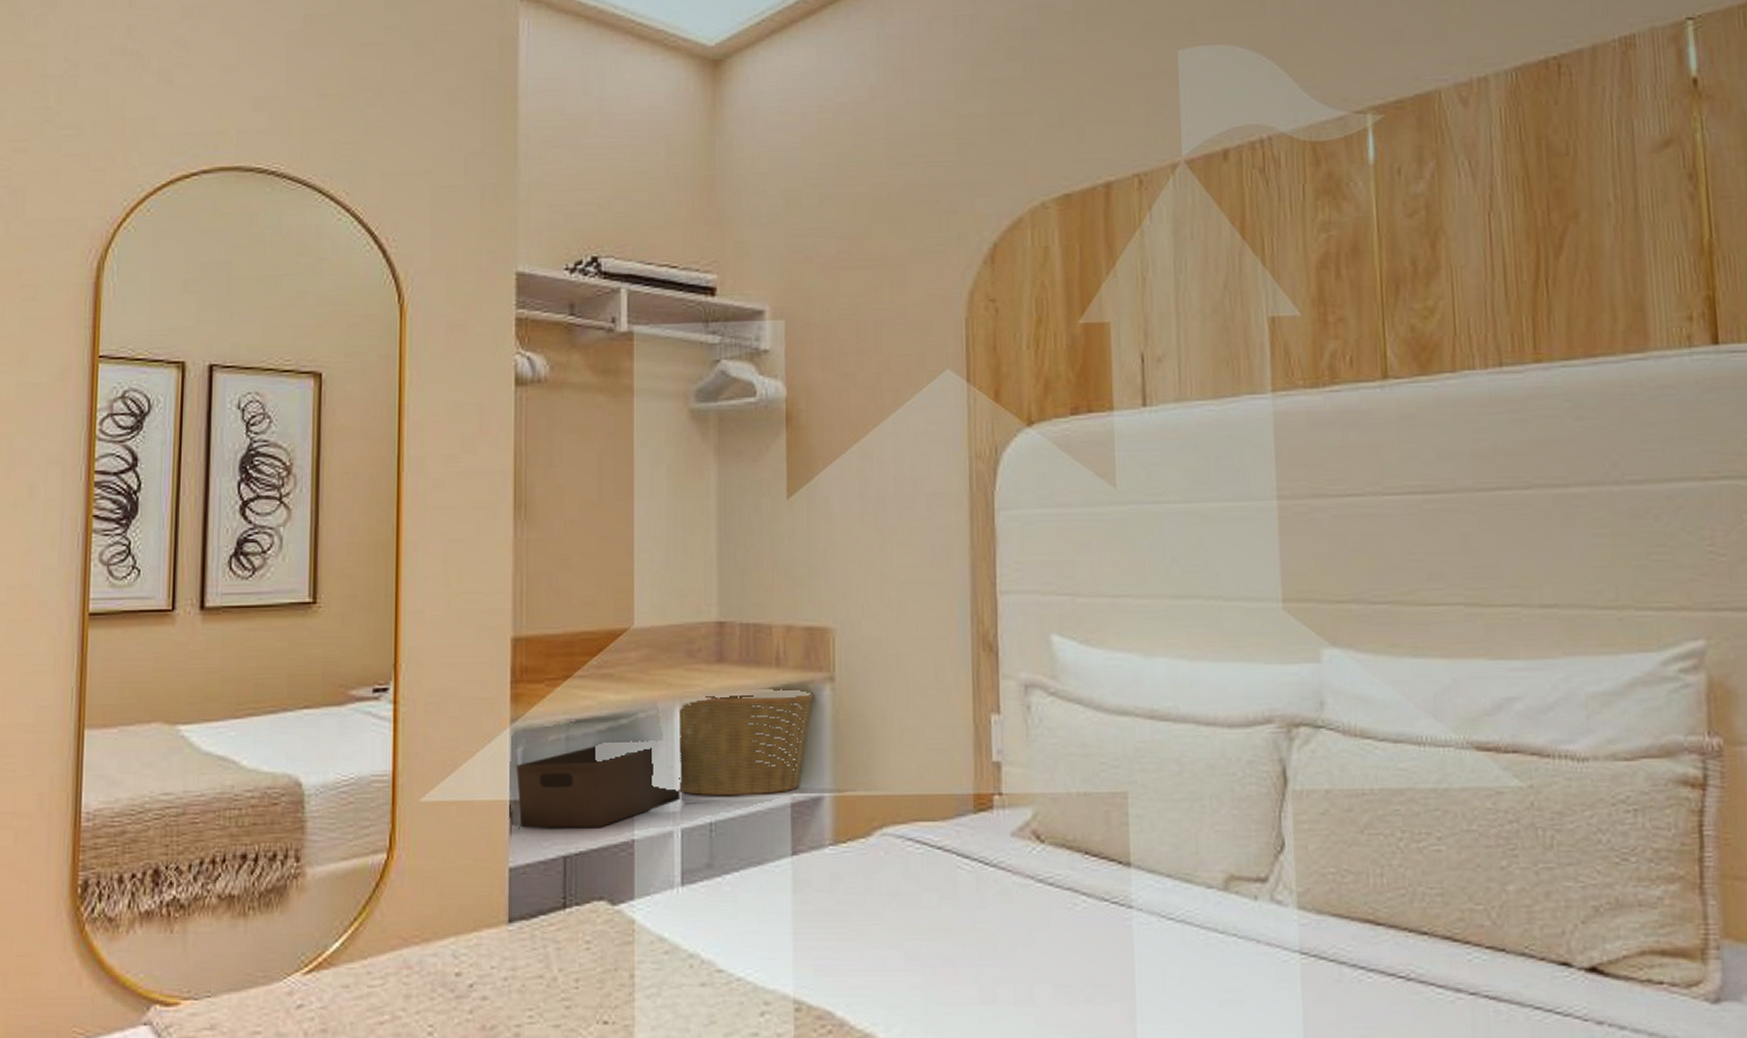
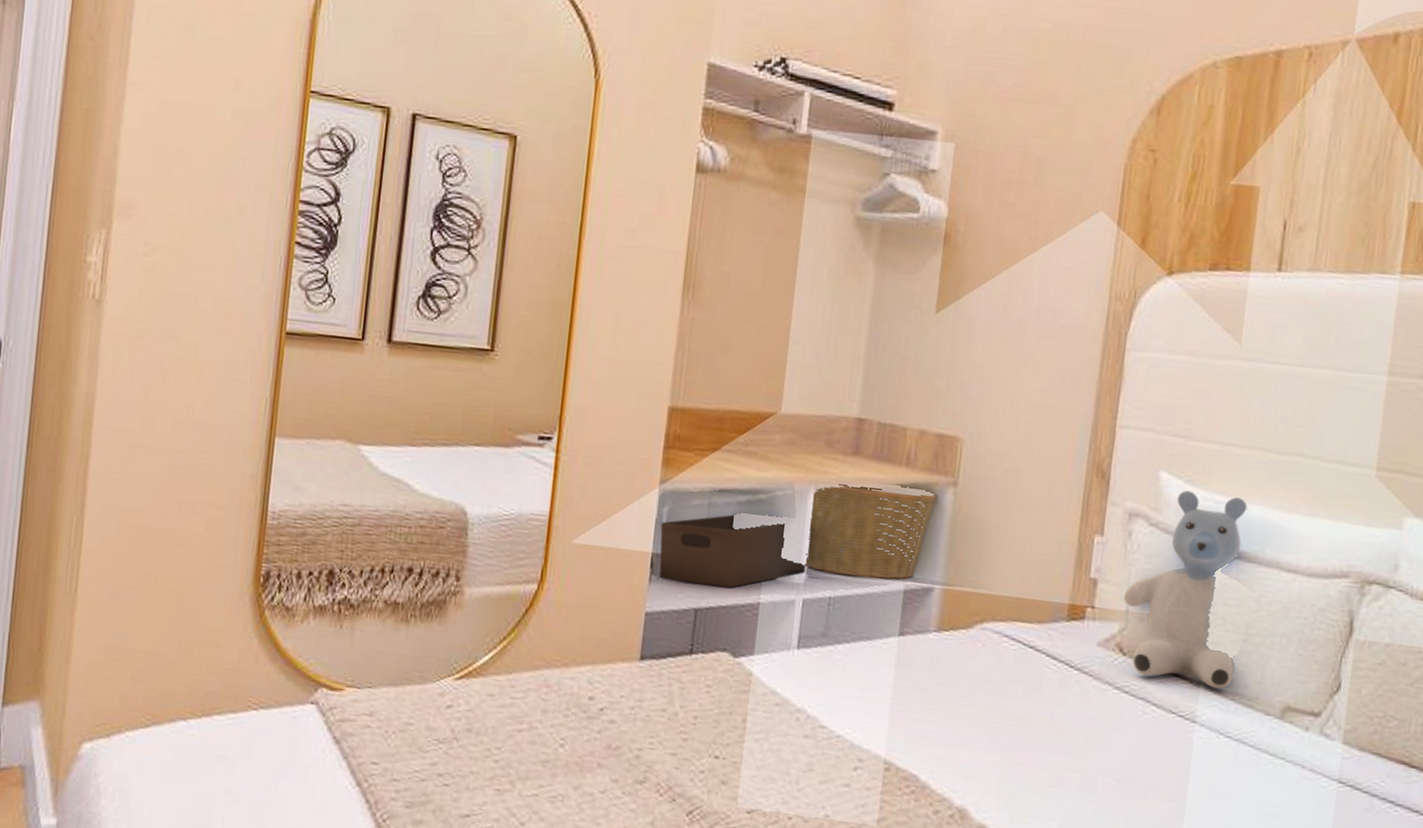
stuffed bear: none [1031,651,1166,866] -> present [1123,490,1247,689]

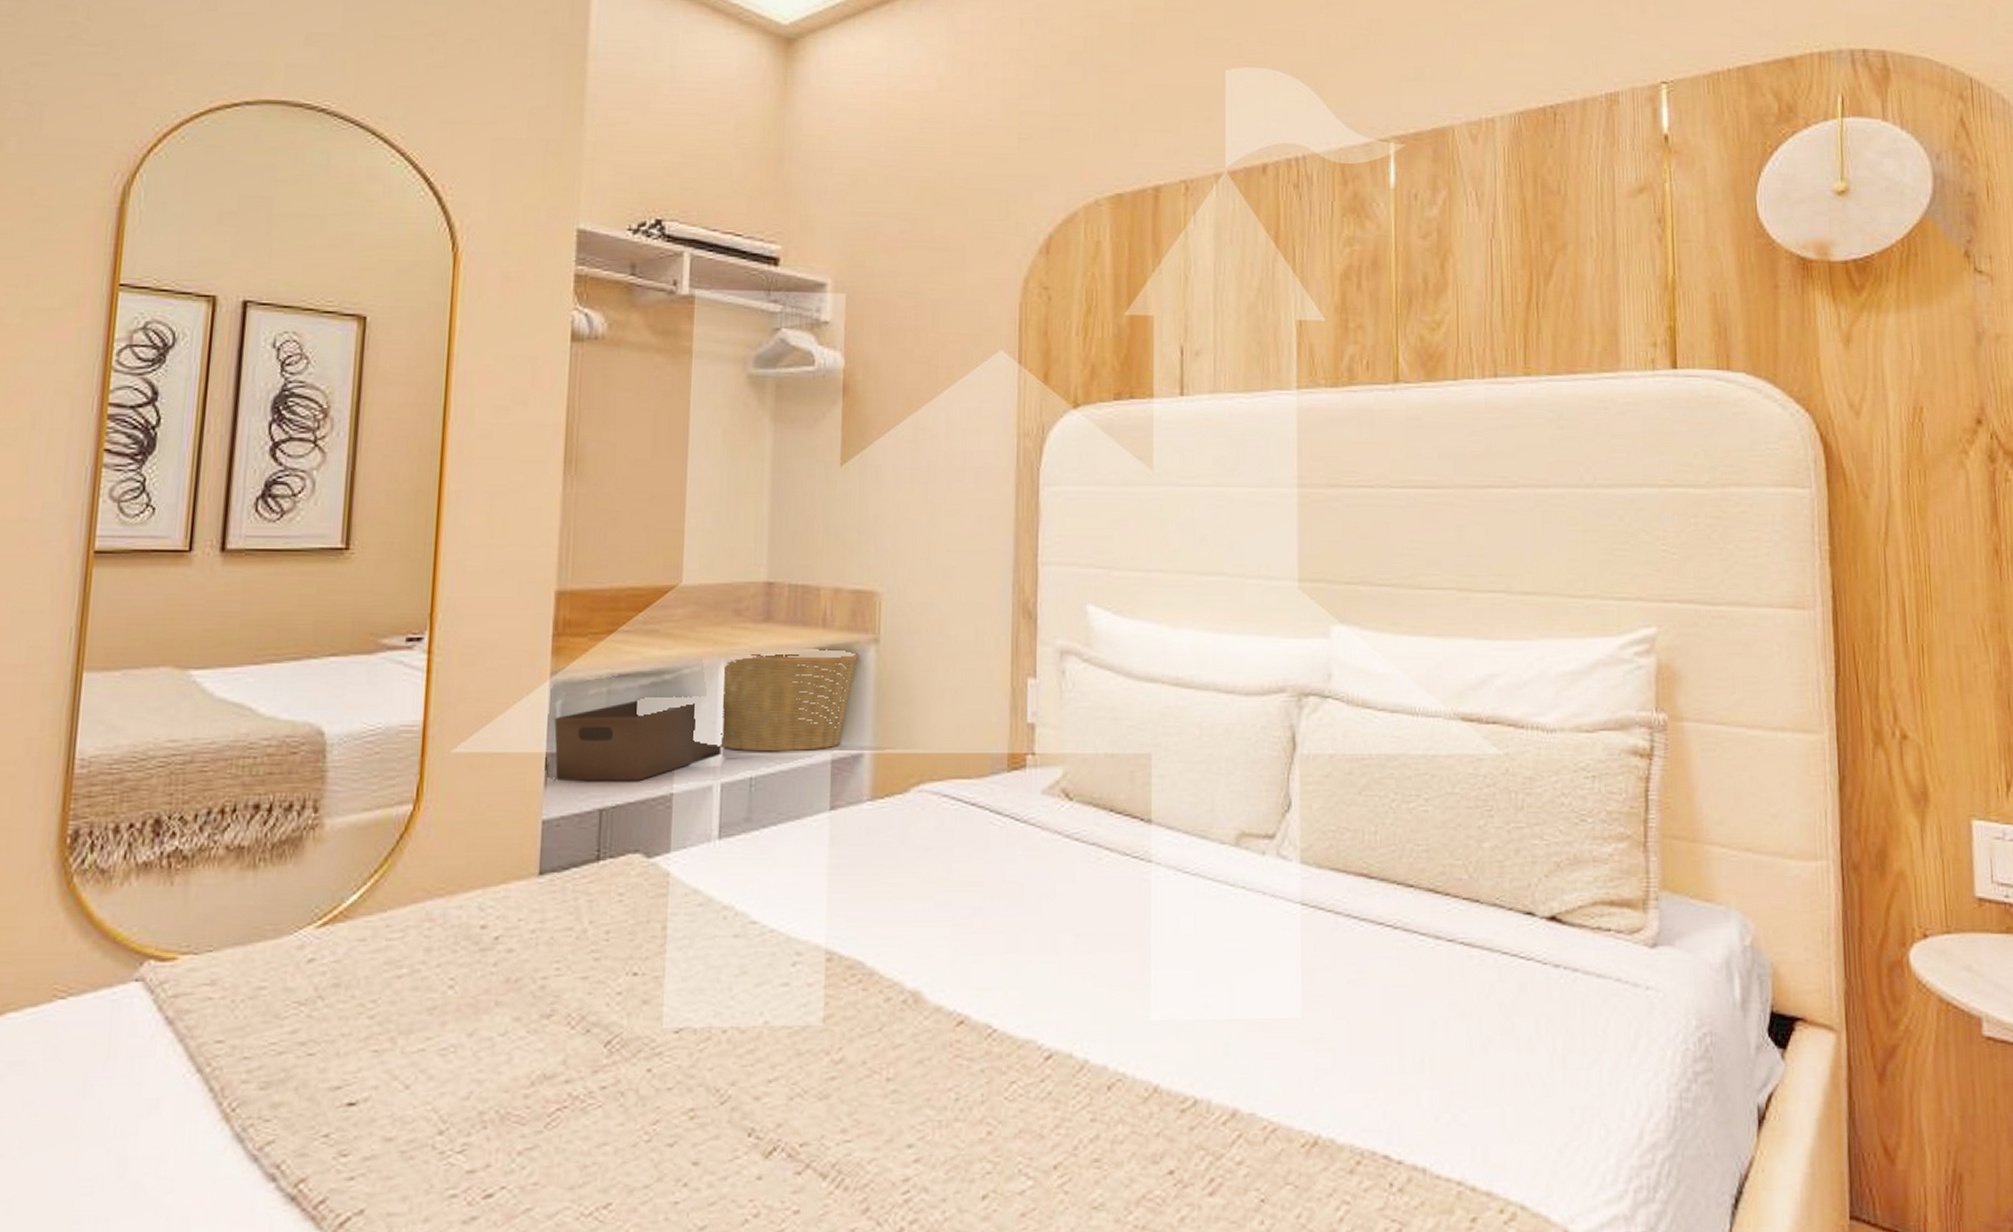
stuffed bear: present [1123,490,1247,689] -> none [1063,621,1184,823]

